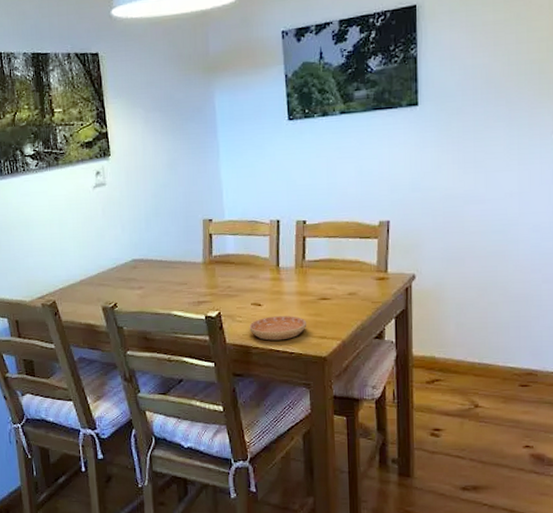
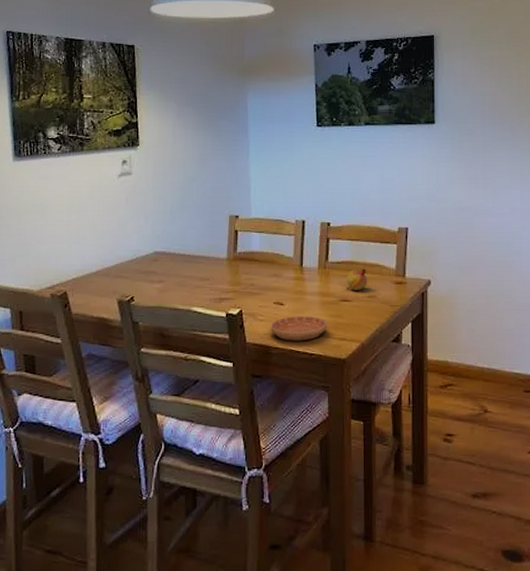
fruit: none [325,264,349,288] -> present [346,267,369,290]

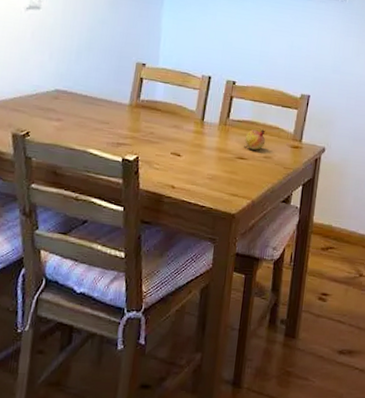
saucer: present [270,316,328,341] -> none [165,168,222,193]

